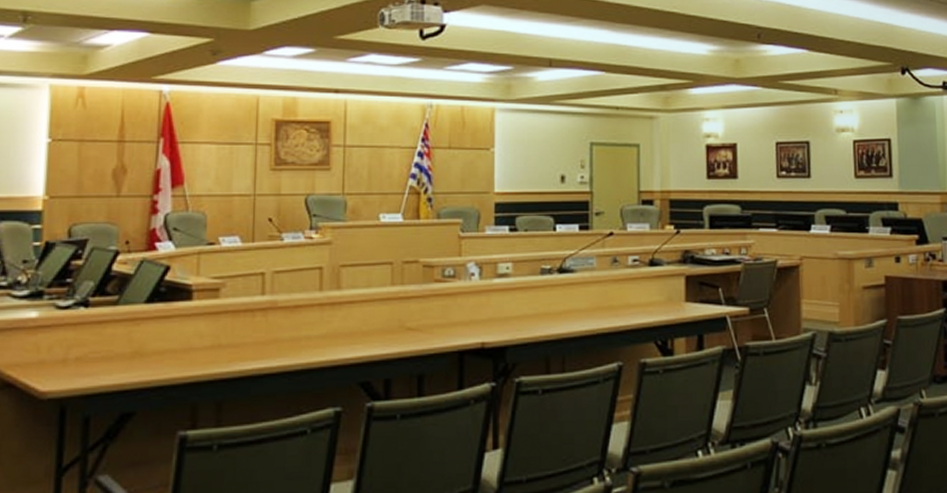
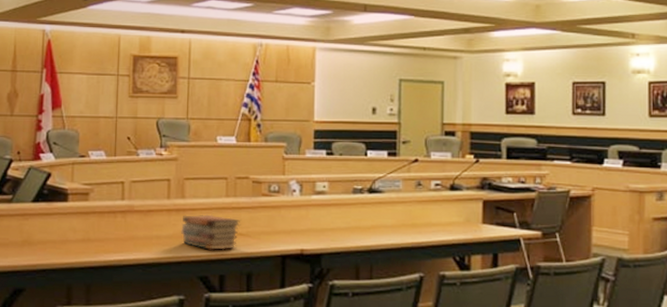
book stack: none [337,307,410,351] -> present [181,214,241,251]

